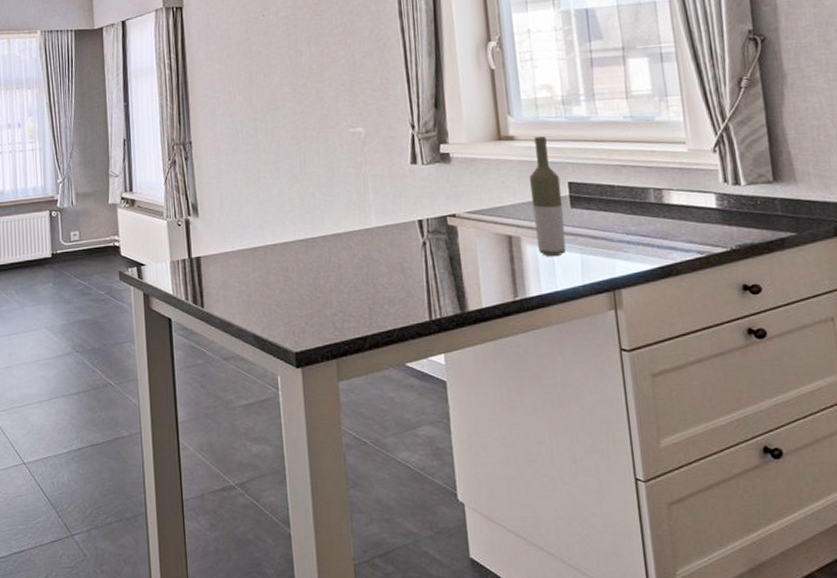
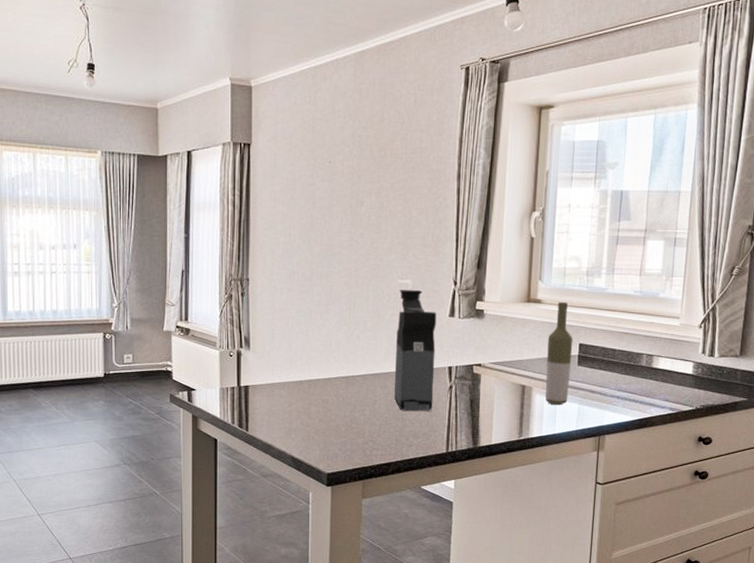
coffee maker: none [352,138,407,275] -> present [394,290,437,412]

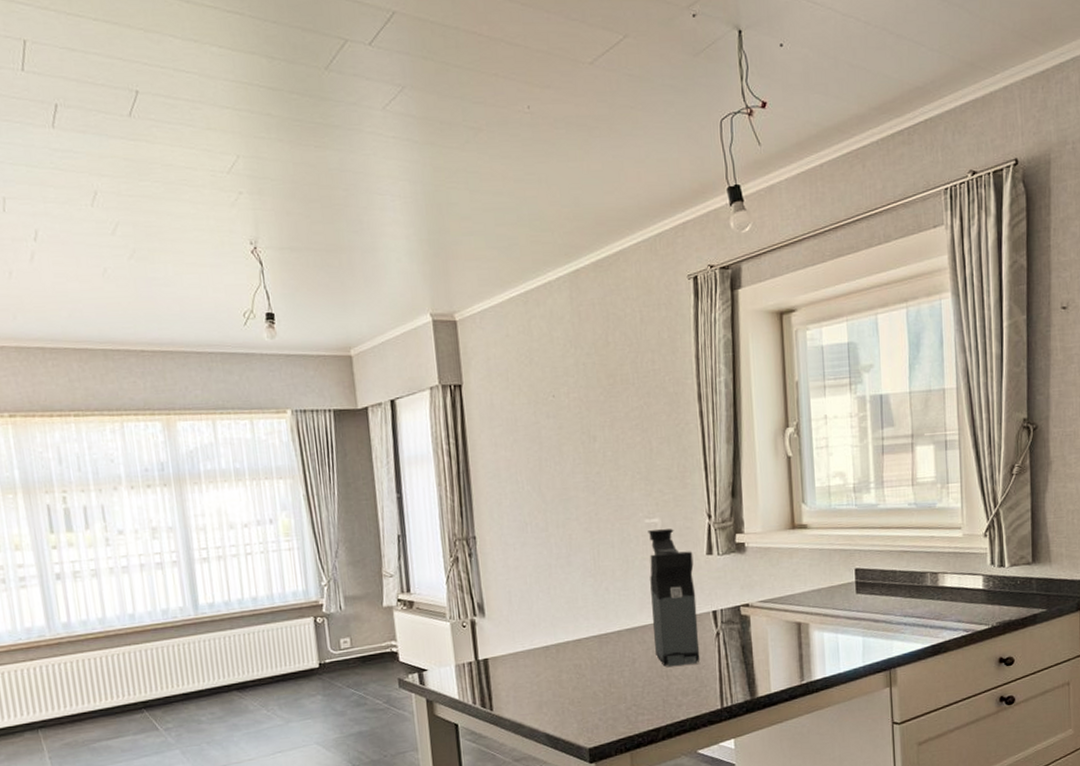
bottle: present [545,302,573,406] -> none [820,524,850,641]

